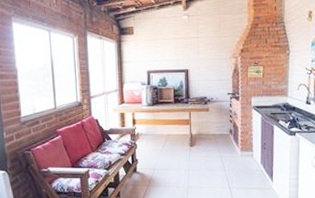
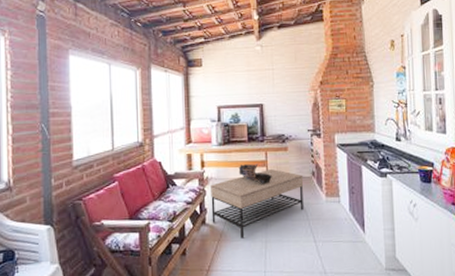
coffee table: none [141,126,222,185] -> present [211,168,304,239]
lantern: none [165,122,196,141] -> present [238,164,273,186]

